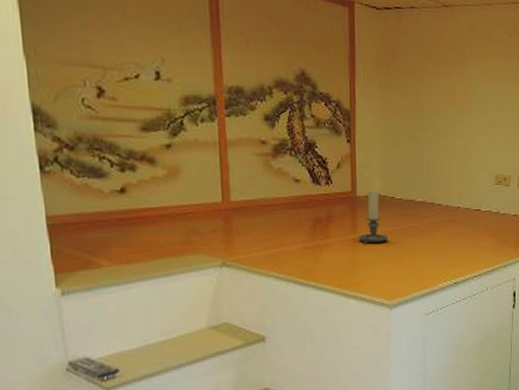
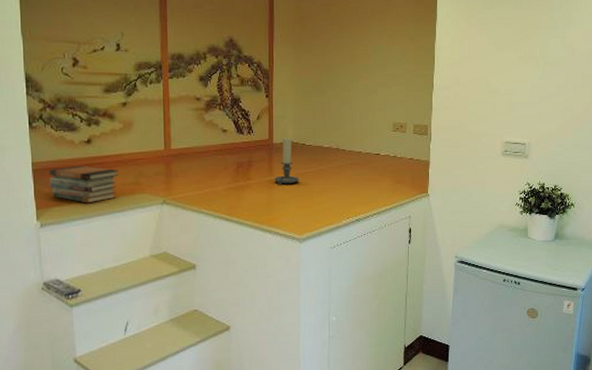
book stack: none [69,219,164,266] -> present [49,165,119,204]

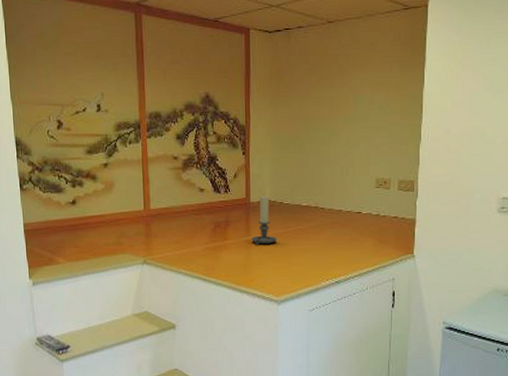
book stack: present [49,165,119,204] -> none [38,225,102,263]

